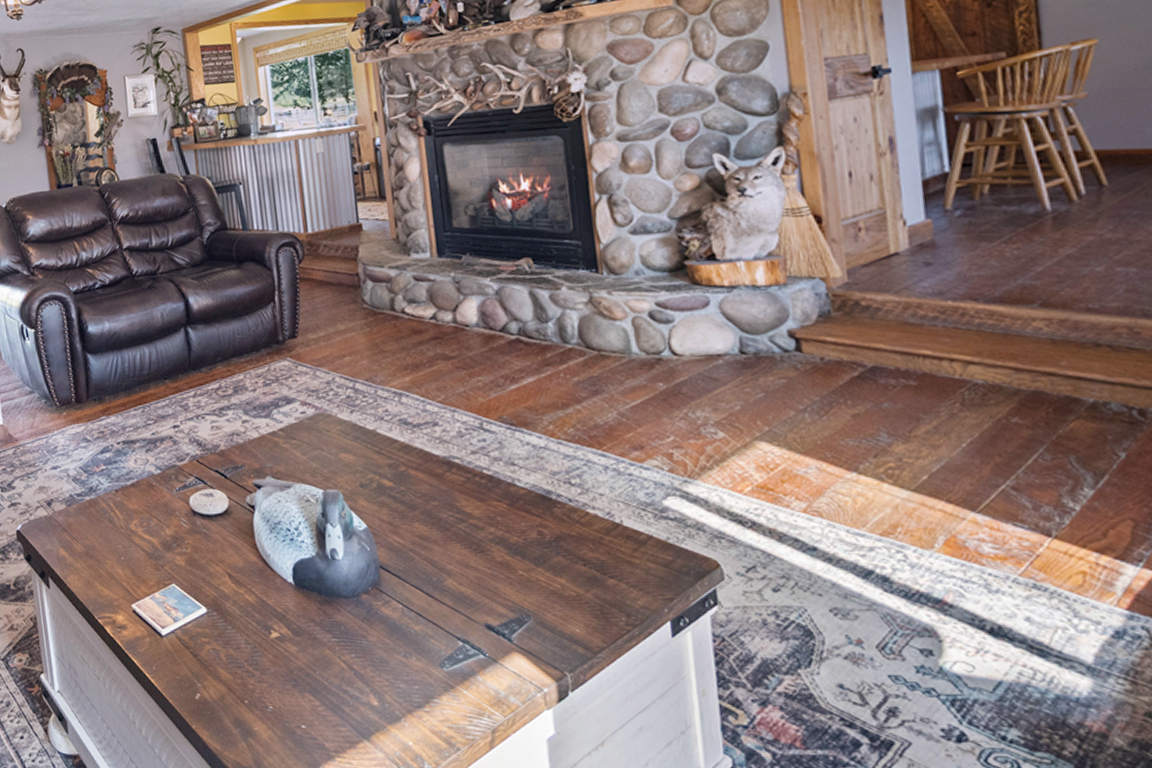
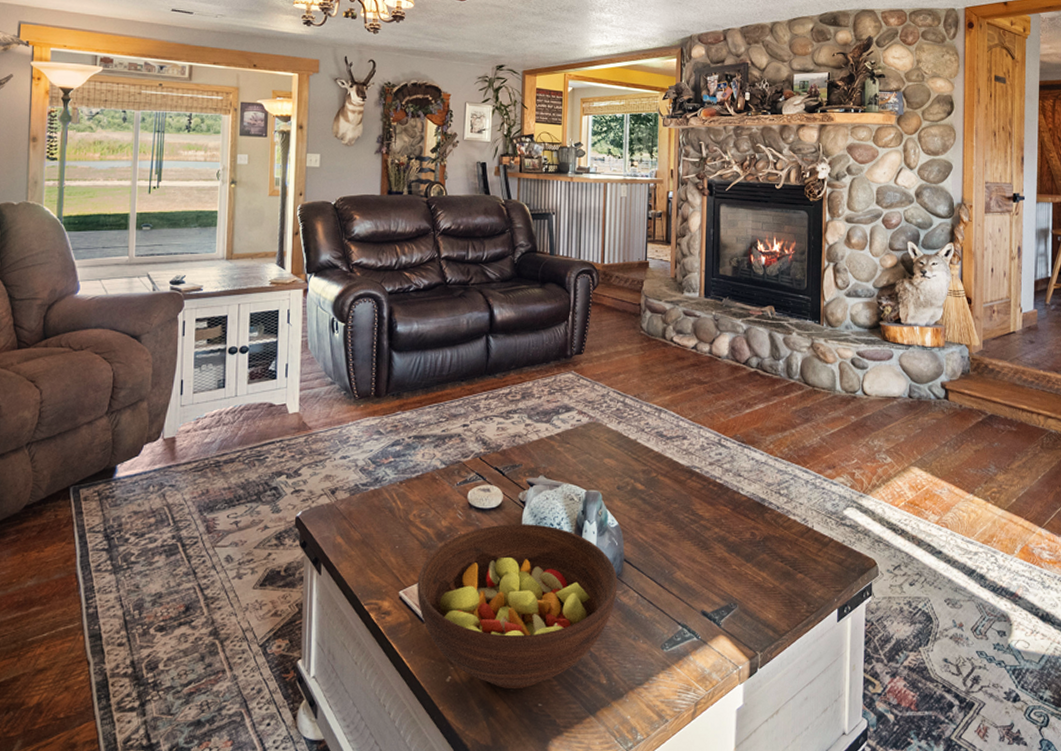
fruit bowl: none [148,529,377,709] -> present [417,524,618,690]

